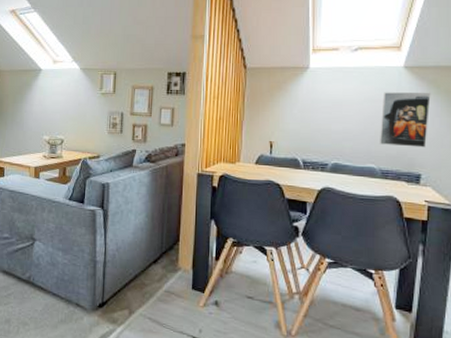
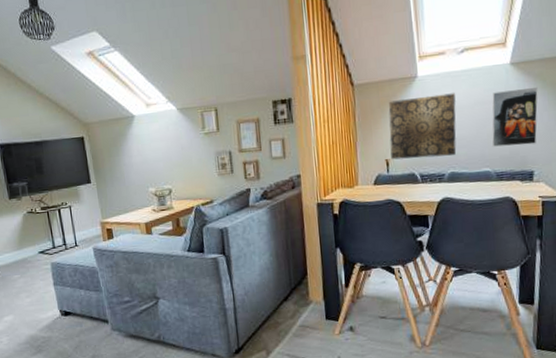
wall art: none [275,87,345,148] -> present [388,93,457,160]

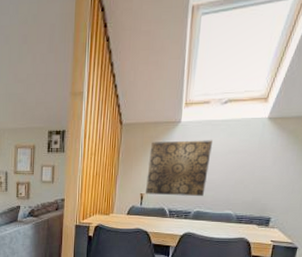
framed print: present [492,87,538,147] -> none [238,142,289,194]

